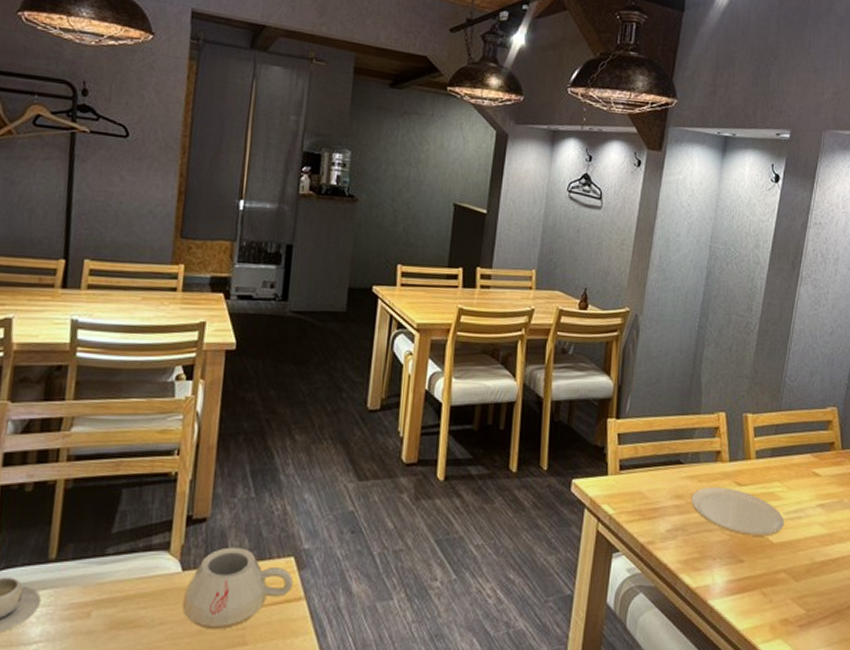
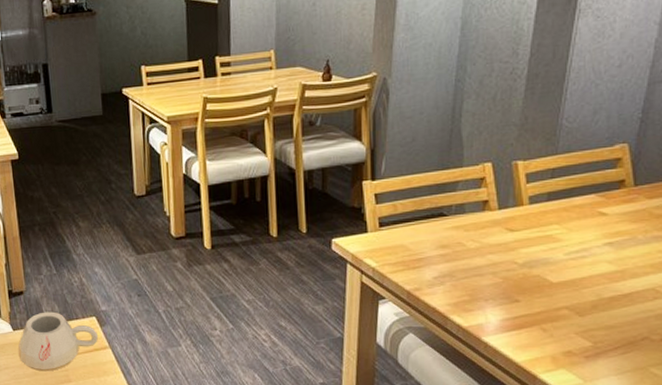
plate: present [691,487,785,537] -> none [458,234,566,278]

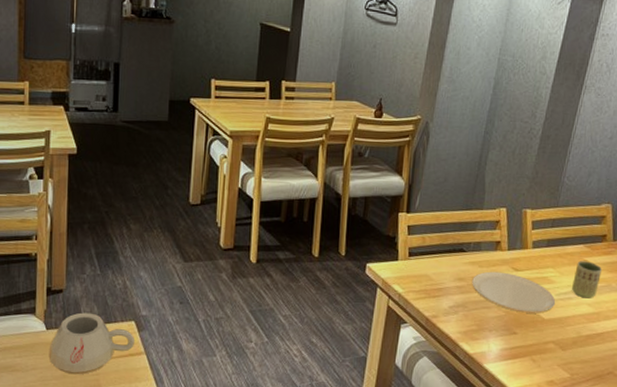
plate: none [458,234,566,278] -> present [472,271,556,314]
cup: none [585,212,623,255] -> present [572,261,603,299]

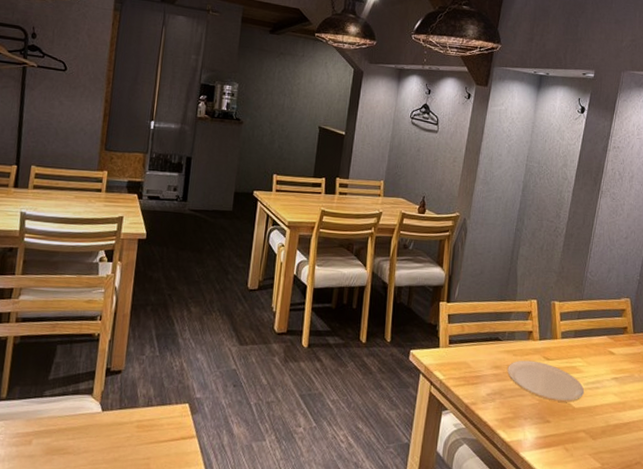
cup: present [48,312,134,375] -> none [101,394,187,459]
cup: present [572,261,603,299] -> none [599,351,626,388]

